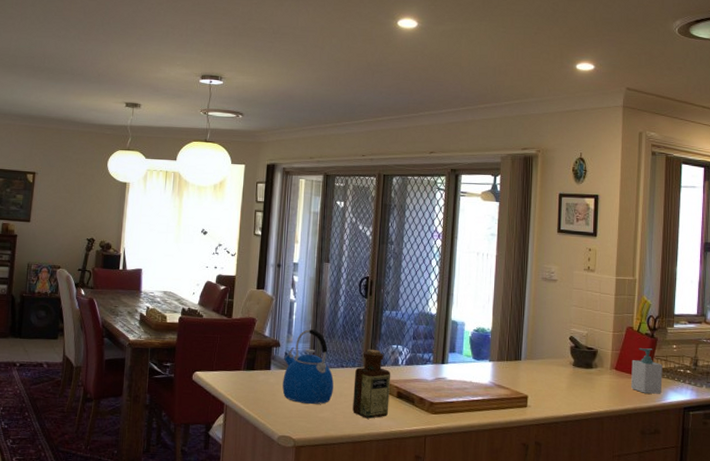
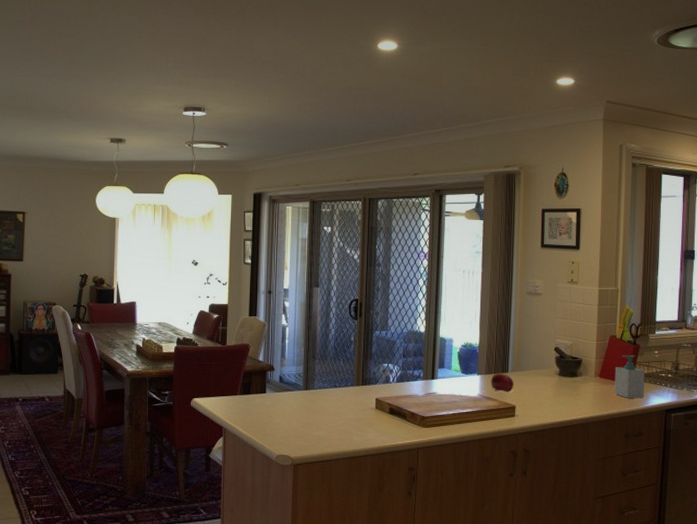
kettle: present [282,329,334,404] -> none [278,352,327,423]
bottle: present [353,349,391,419] -> none [347,368,383,435]
fruit: none [503,360,527,381] -> present [491,373,514,393]

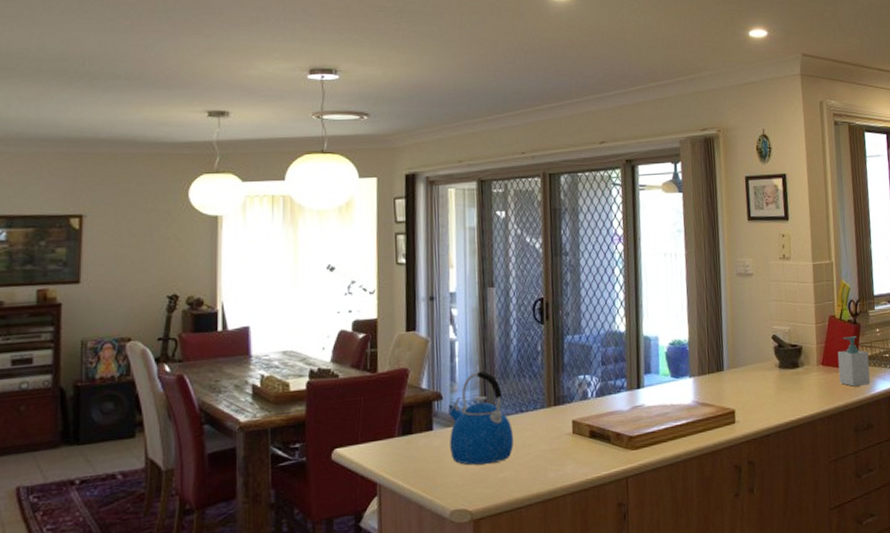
kettle: none [278,352,327,423] -> present [449,371,513,465]
fruit: present [491,373,514,393] -> none [705,372,732,395]

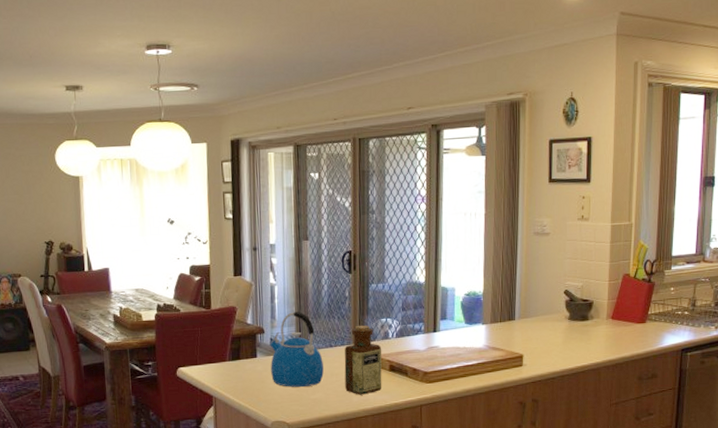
bottle: none [537,384,582,470] -> present [344,325,382,395]
soap bottle: present [837,336,870,387] -> none [628,294,660,340]

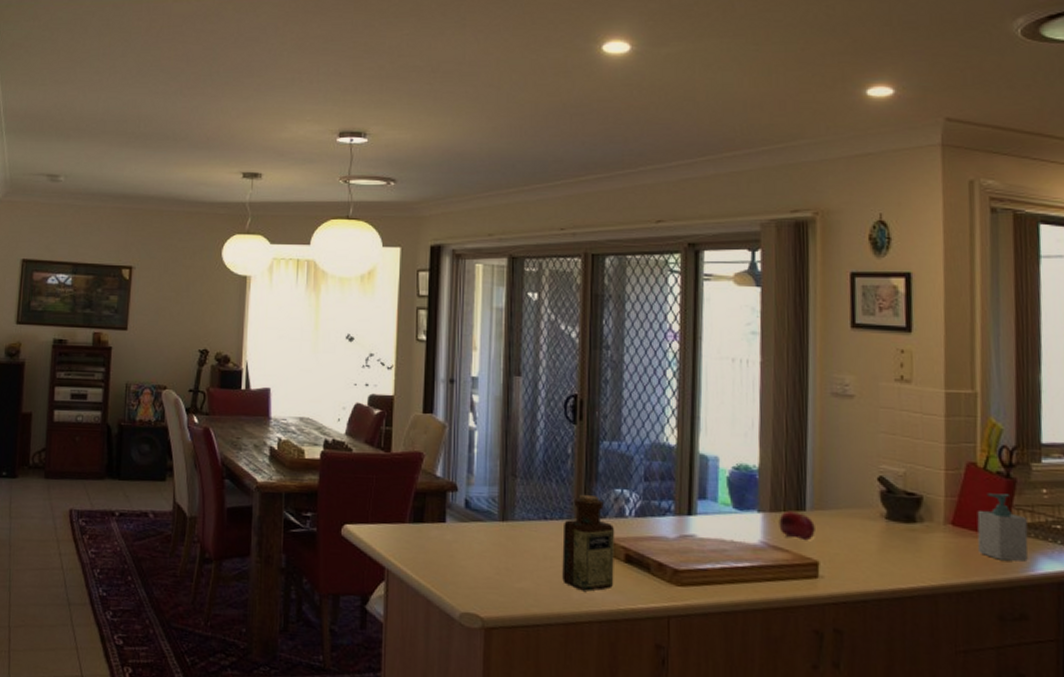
kettle: present [270,312,324,387] -> none [463,467,534,570]
fruit: none [496,321,521,341] -> present [779,510,815,541]
soap bottle: none [628,294,660,340] -> present [977,493,1029,562]

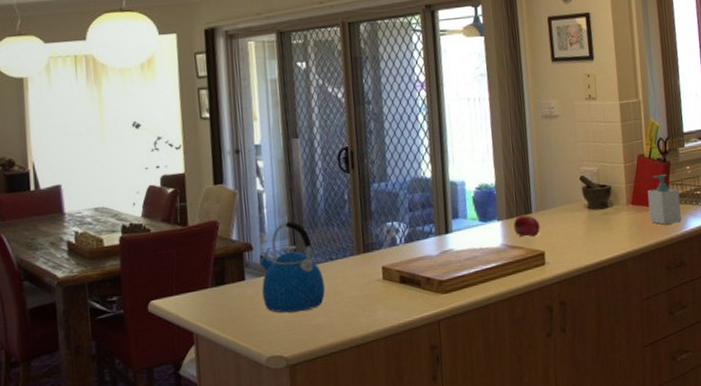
kettle: none [463,467,534,570] -> present [260,221,325,313]
bottle: present [562,494,615,592] -> none [347,231,394,315]

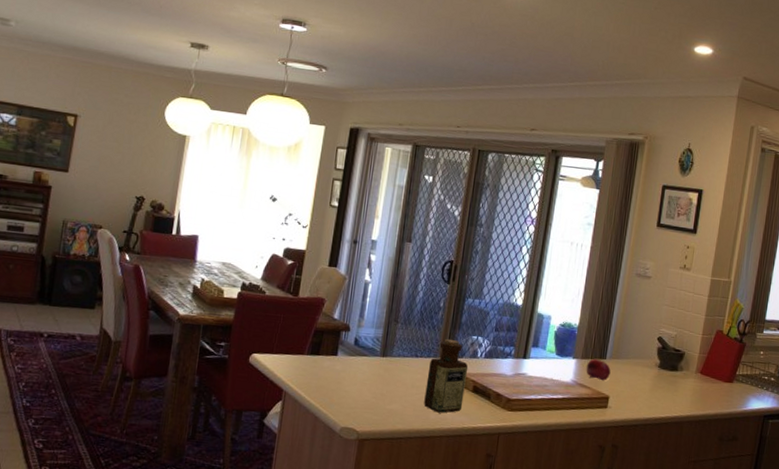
kettle: present [260,221,325,313] -> none [349,314,406,396]
bottle: none [347,231,394,315] -> present [424,338,469,413]
soap bottle: present [647,174,682,225] -> none [714,352,748,401]

